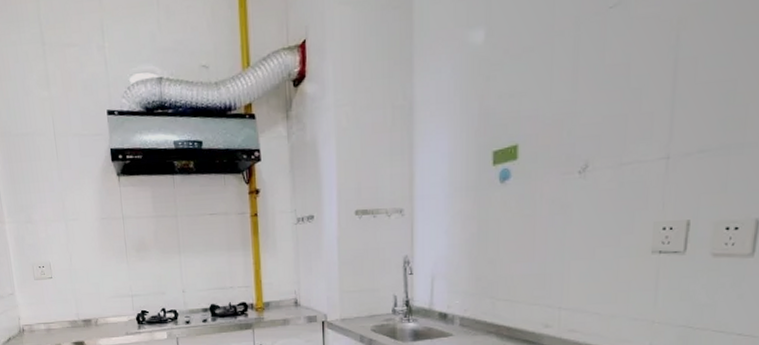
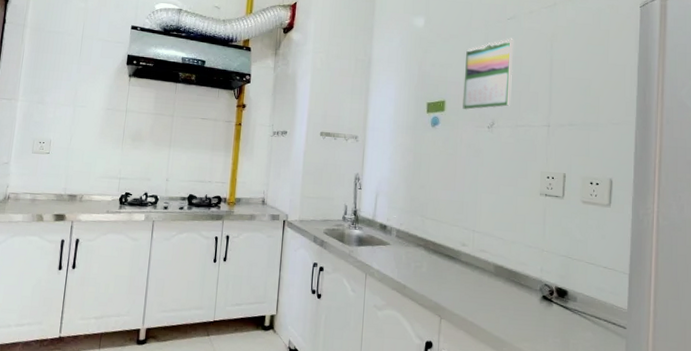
calendar: none [543,36,619,154] -> present [462,38,514,110]

